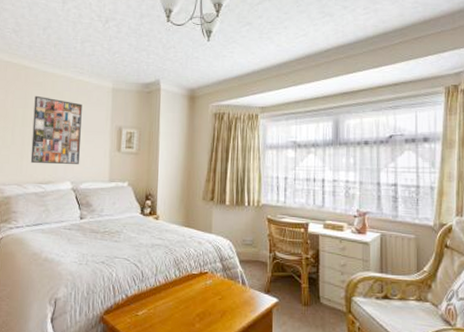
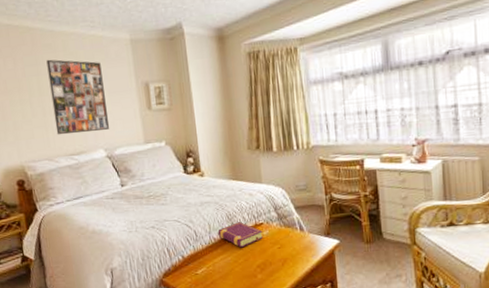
book: none [163,268,206,294] -> present [217,222,263,248]

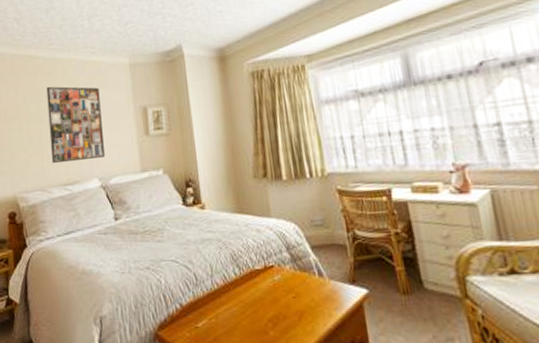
book: present [217,222,263,248] -> none [220,263,274,296]

